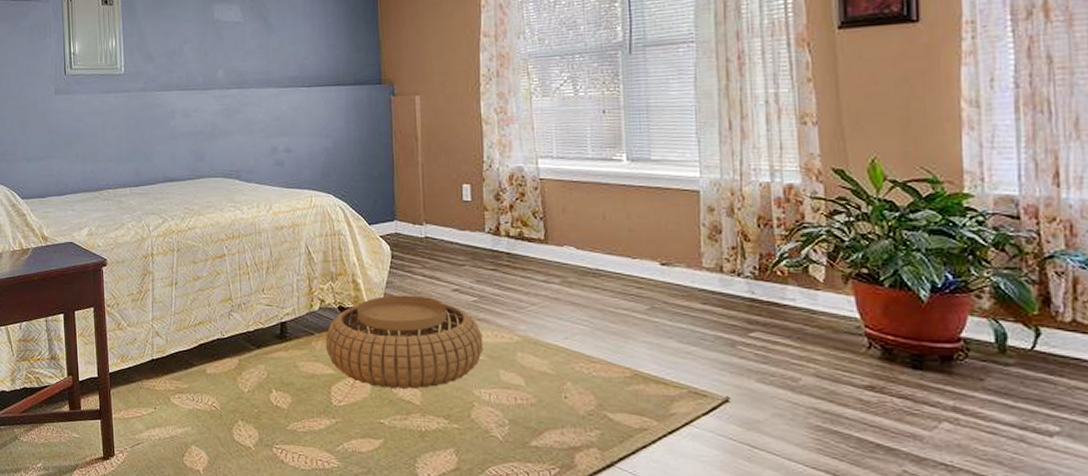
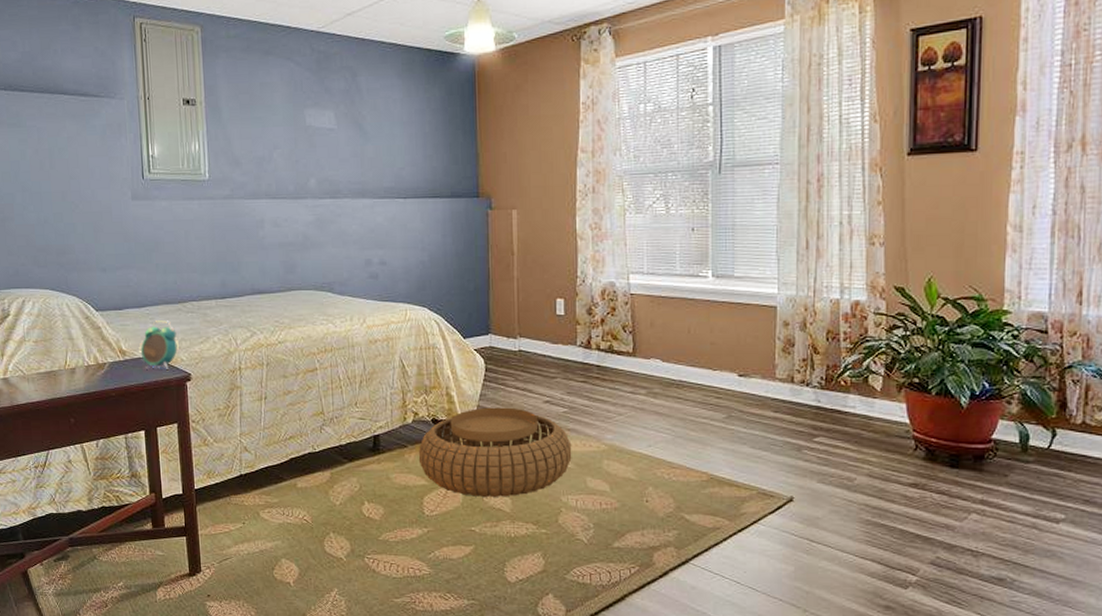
alarm clock: none [60,208,95,256] -> present [140,320,178,371]

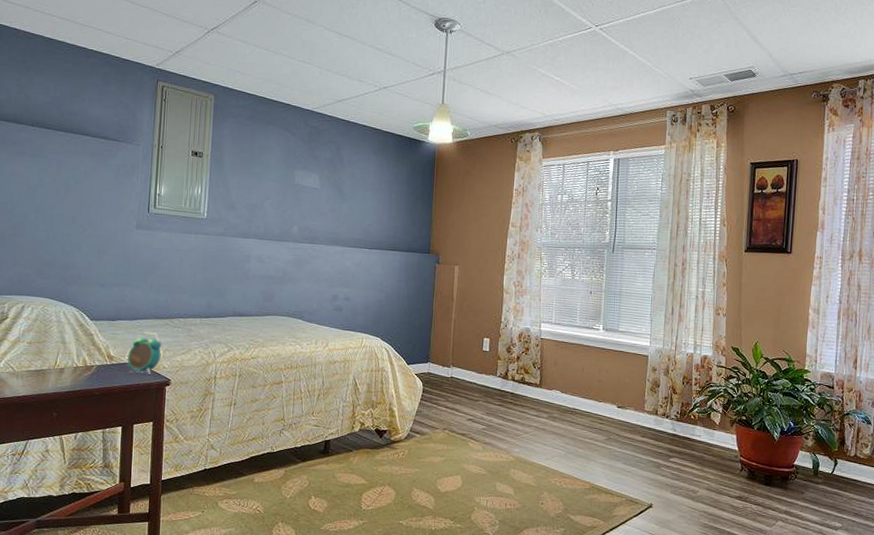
pouf: present [418,407,572,497] -> none [361,421,487,497]

